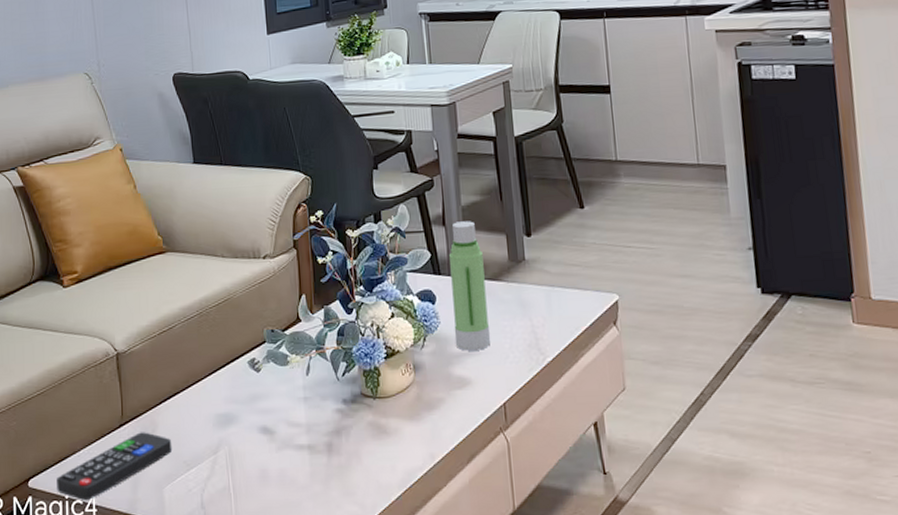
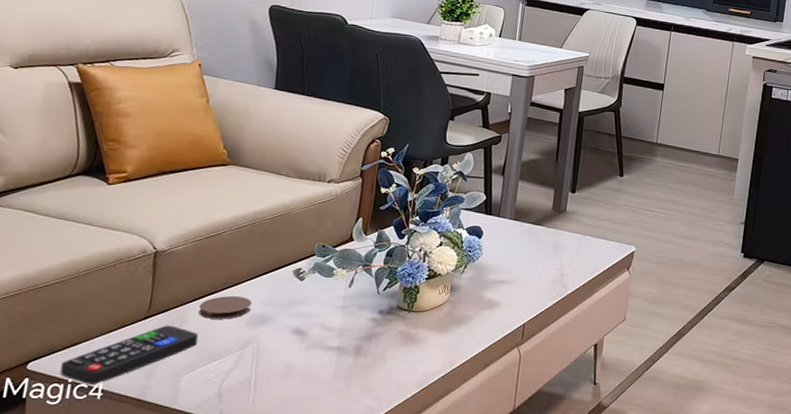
coaster: none [167,395,216,422] -> present [198,296,252,319]
water bottle: present [449,221,491,351] -> none [492,173,532,280]

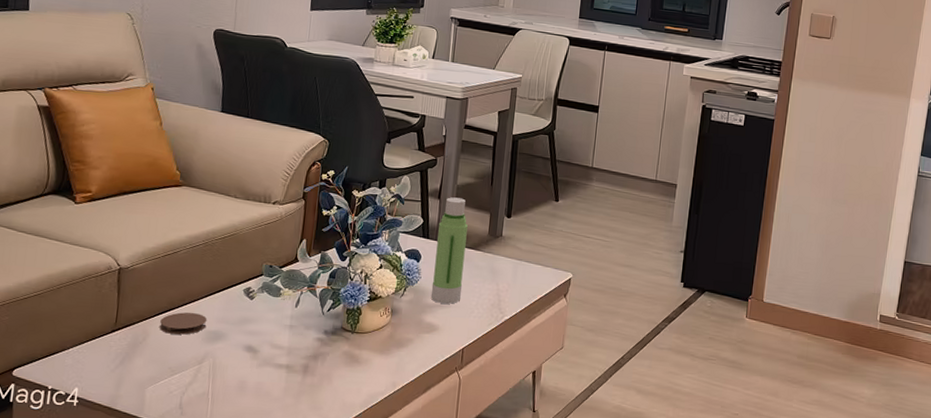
remote control: present [60,325,199,386] -> none [41,338,161,393]
water bottle: none [492,173,532,280] -> present [430,197,468,304]

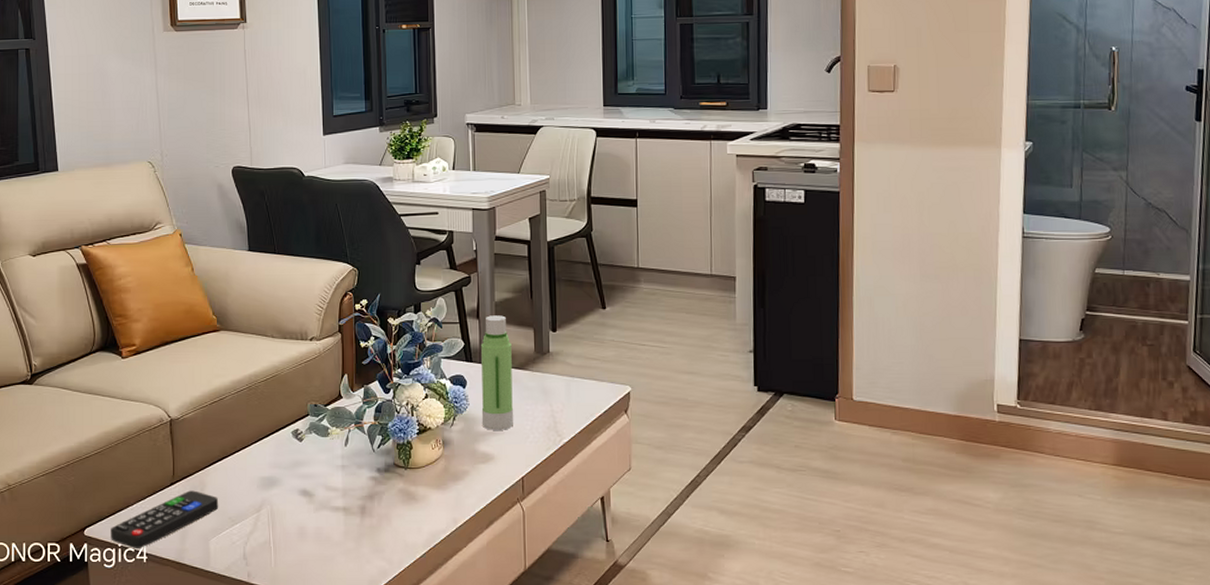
remote control: none [41,338,161,393] -> present [111,490,219,549]
coaster: present [159,312,207,335] -> none [215,460,260,483]

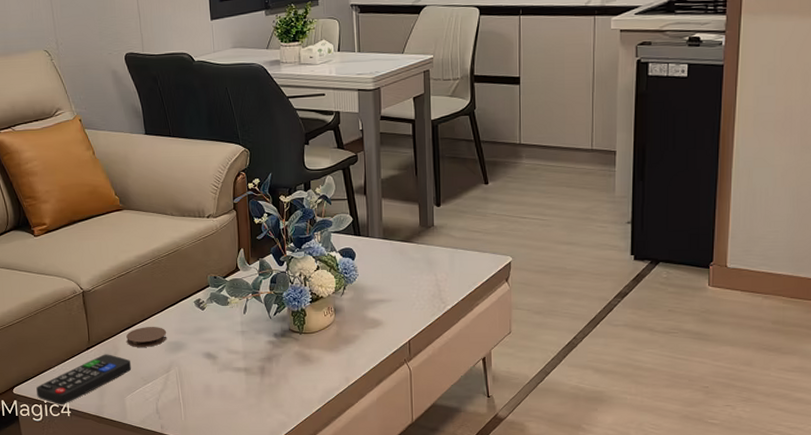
coaster: none [215,460,260,483] -> present [126,327,167,347]
water bottle: present [481,315,514,430] -> none [369,192,401,298]

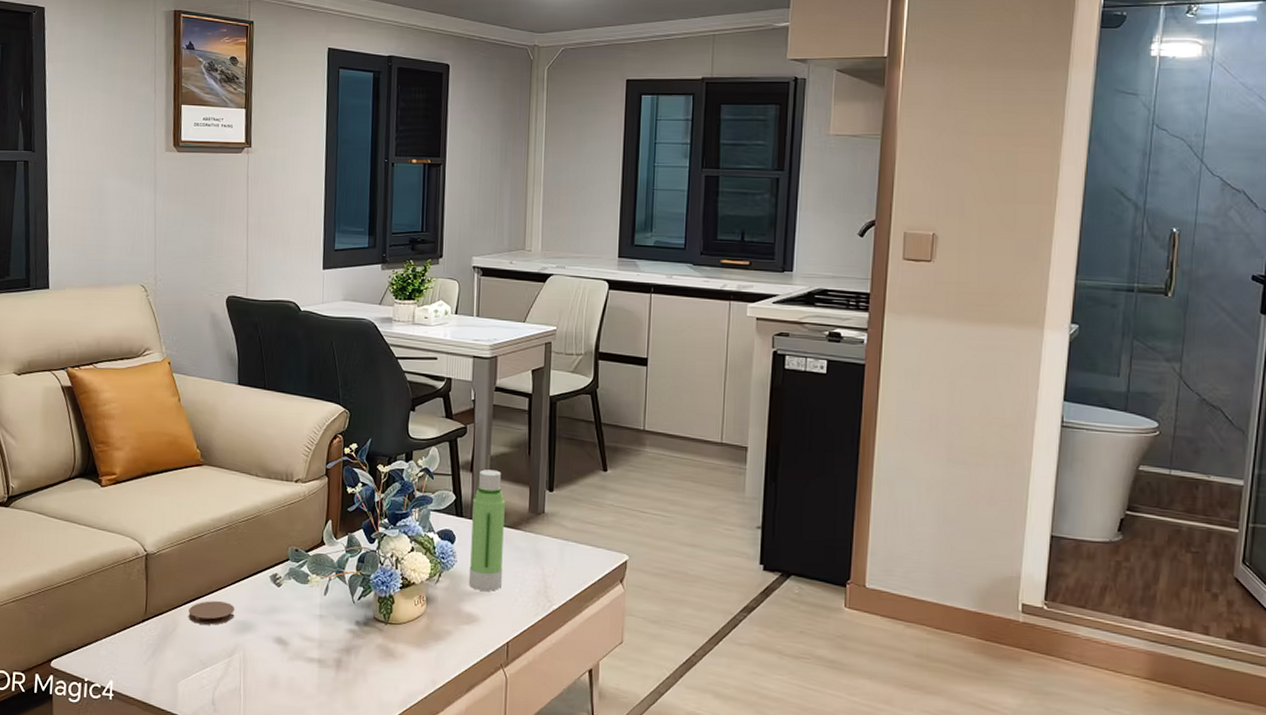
remote control: present [36,354,132,405] -> none [77,629,191,686]
water bottle: none [369,192,401,298] -> present [468,469,505,591]

